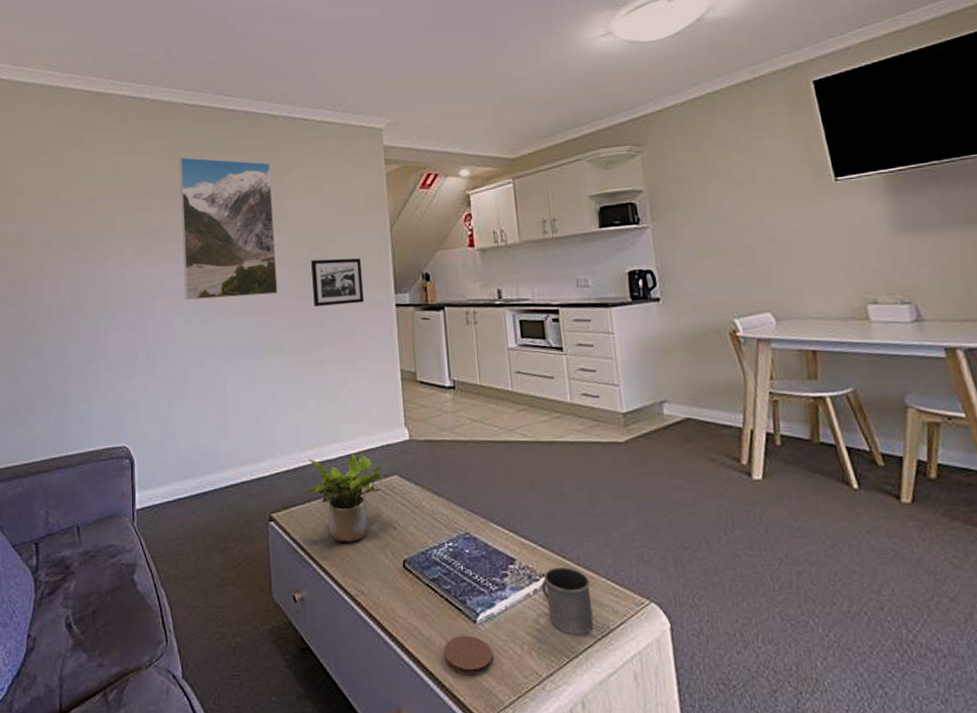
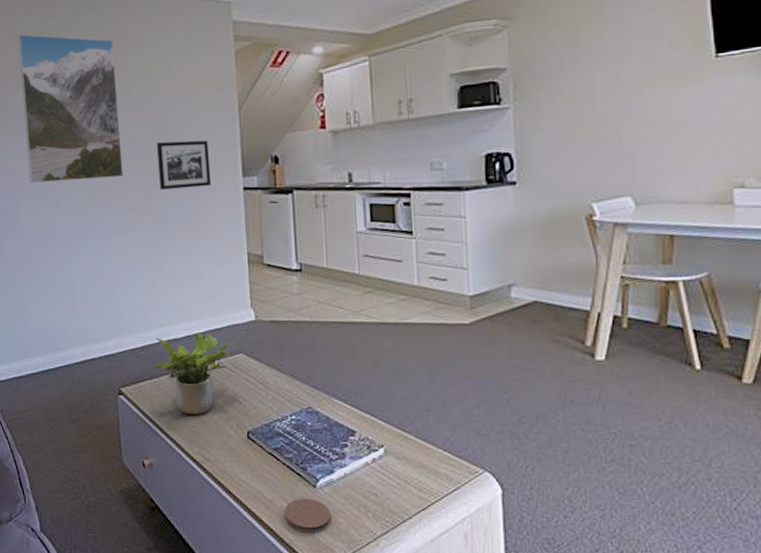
mug: present [541,567,594,636] -> none [379,439,429,500]

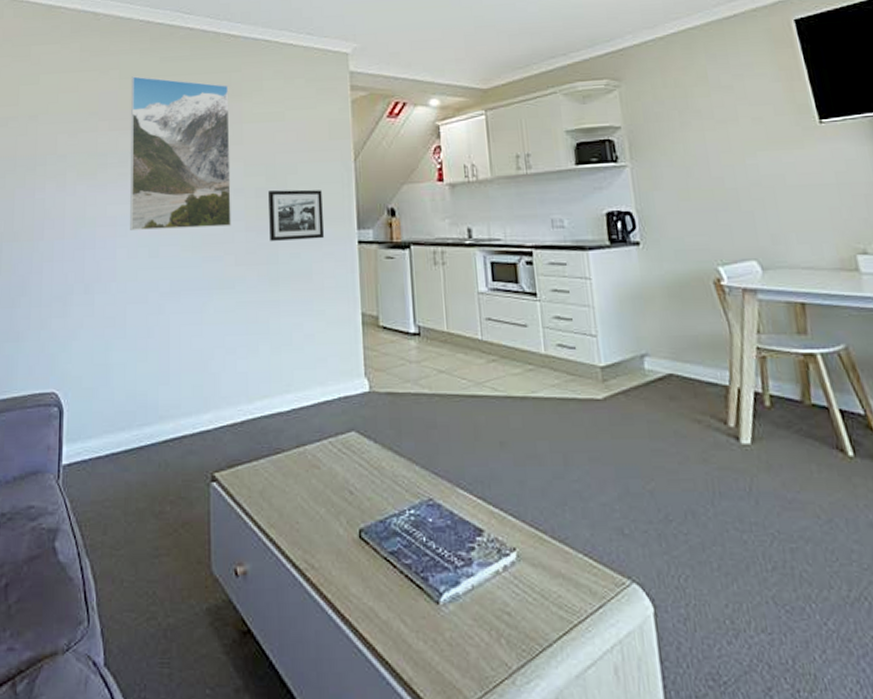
potted plant: present [150,332,234,414] -> none [250,405,345,507]
coaster: present [284,498,331,534] -> none [402,618,458,668]

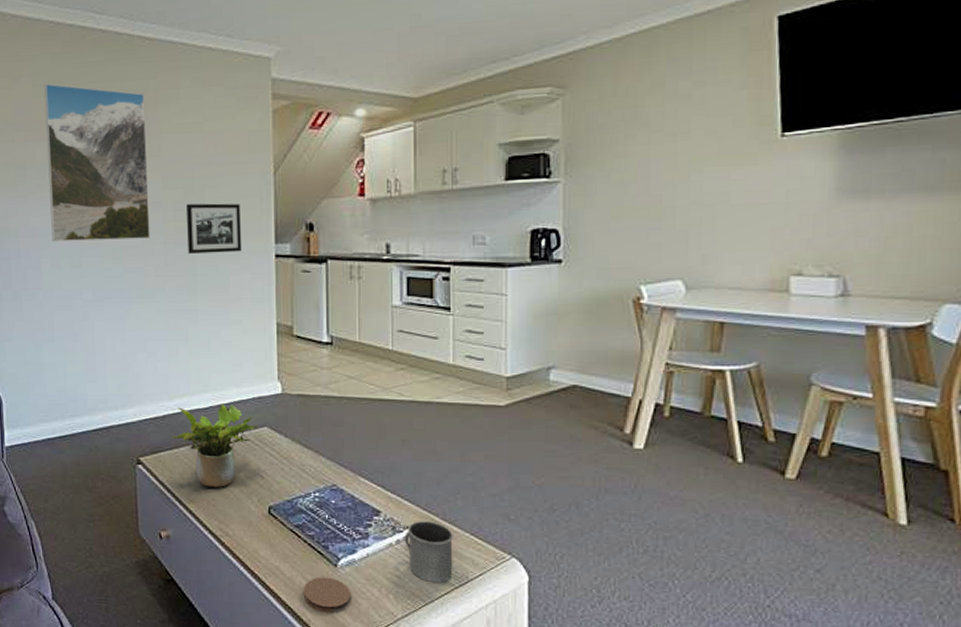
potted plant: none [250,405,345,507] -> present [171,403,258,487]
coaster: none [402,618,458,668] -> present [303,577,351,614]
mug: none [511,541,570,621] -> present [404,521,453,583]

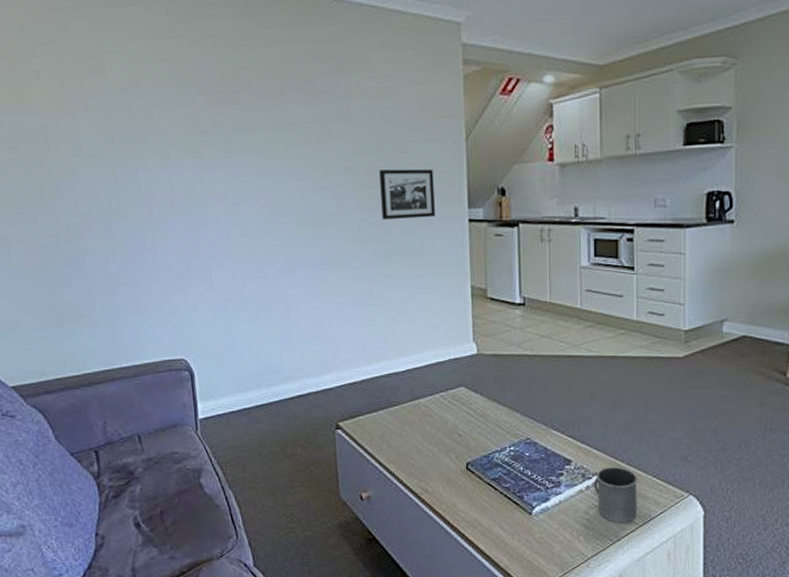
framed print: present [44,83,150,241] -> none [227,45,343,209]
potted plant: present [171,403,258,487] -> none [369,366,455,447]
coaster: present [303,577,351,614] -> none [500,525,545,558]

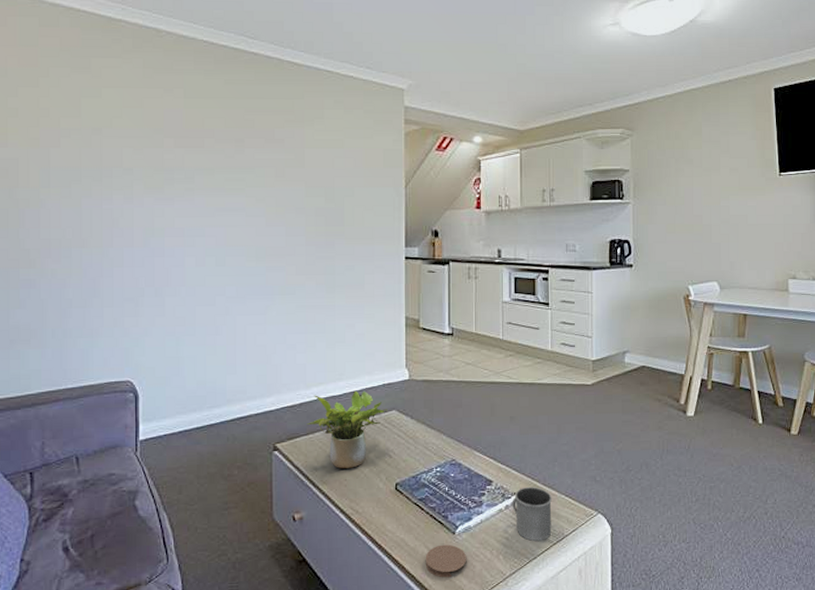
potted plant: none [369,366,455,447] -> present [307,390,388,469]
picture frame: present [379,169,435,219] -> none [327,211,375,255]
coaster: none [500,525,545,558] -> present [425,544,467,578]

